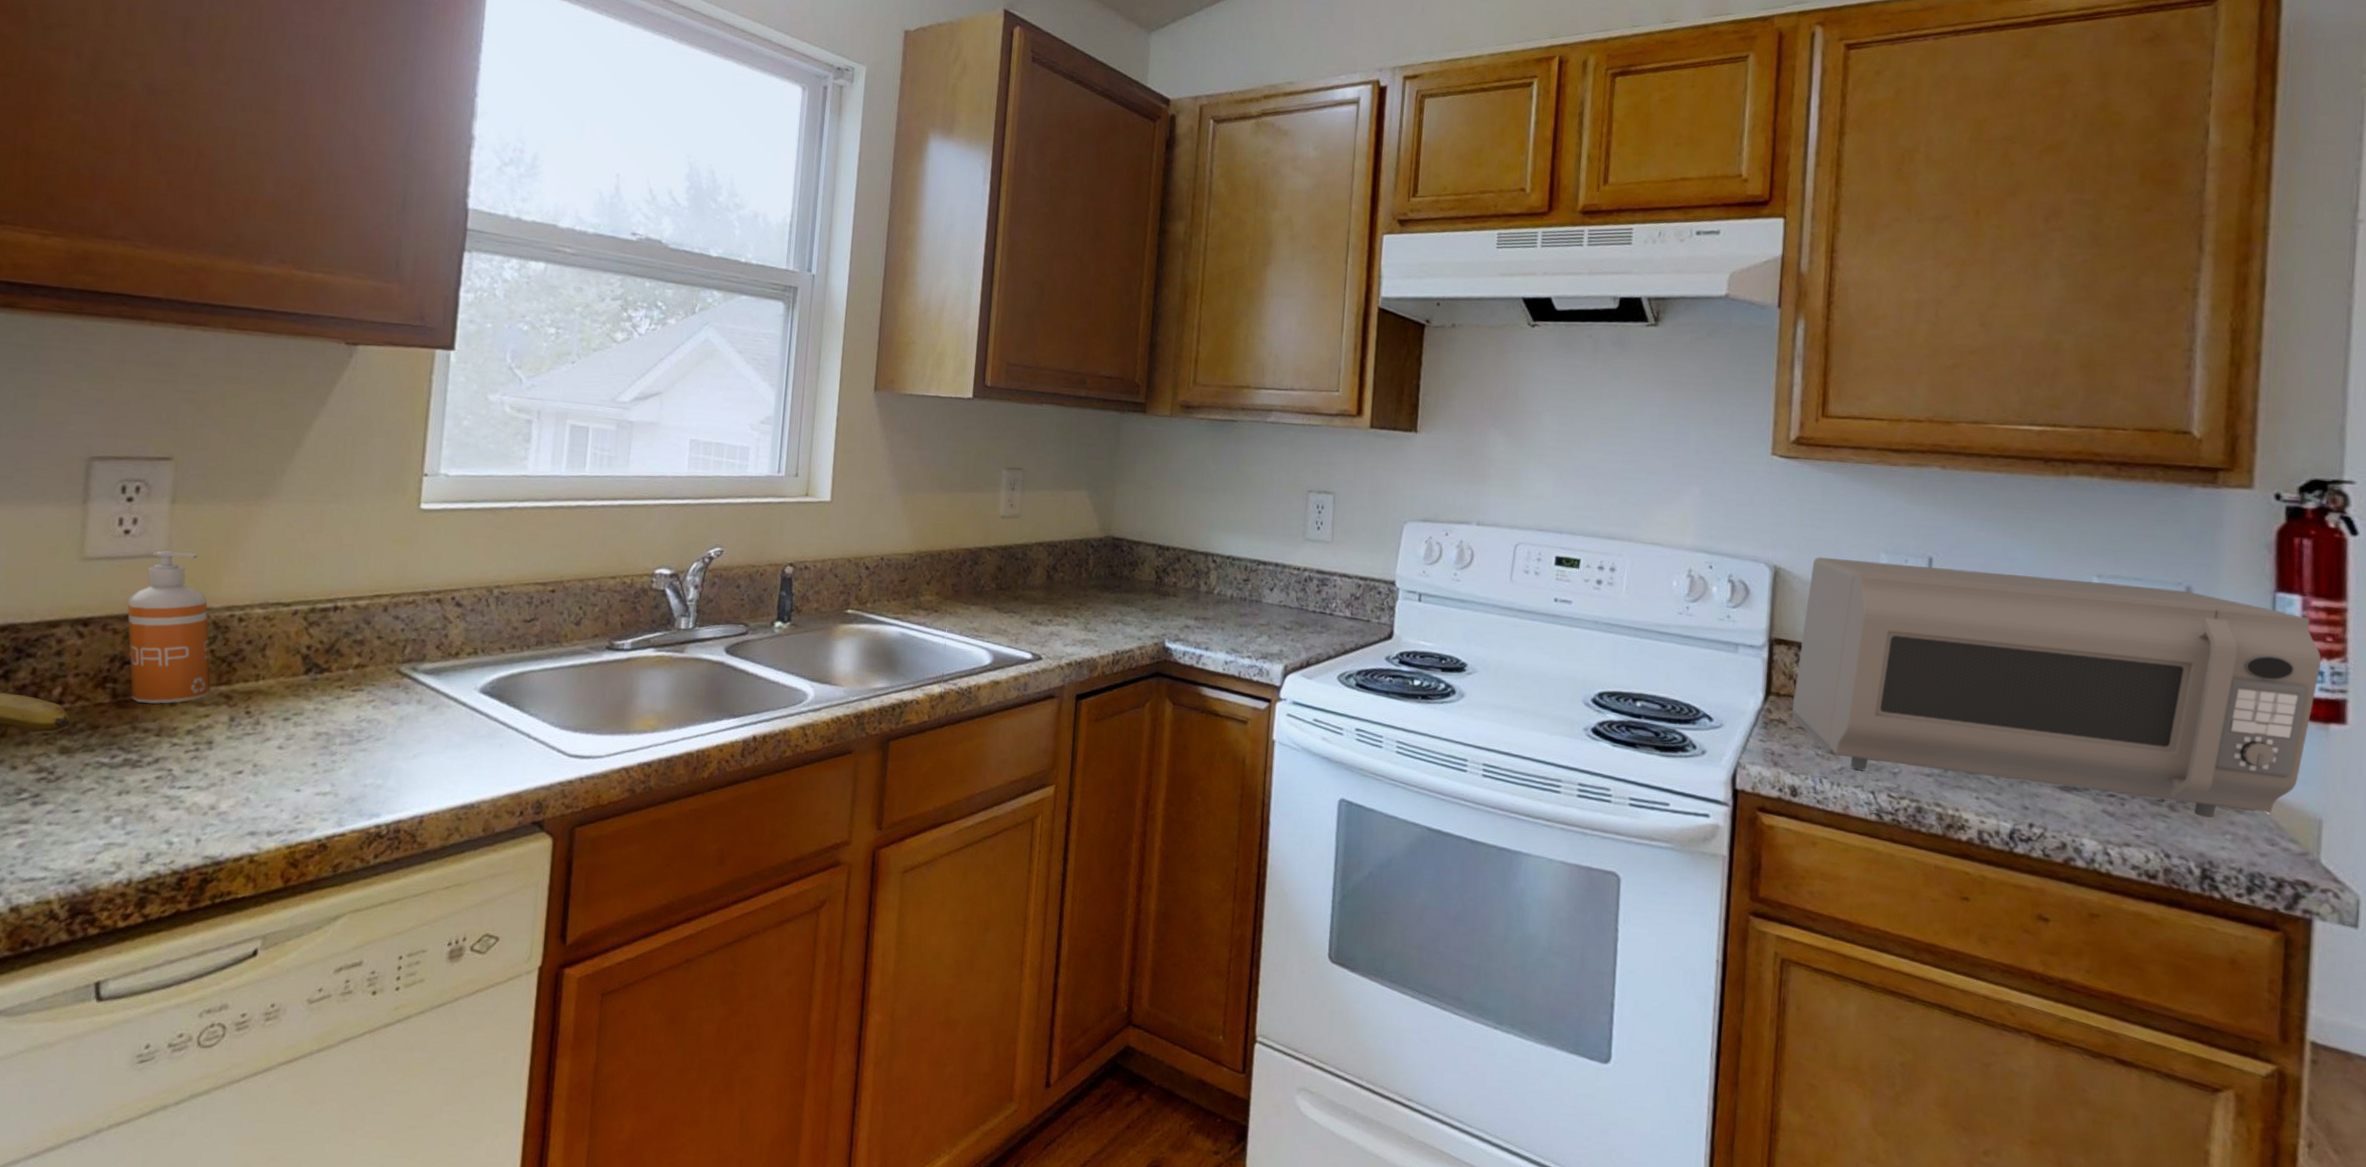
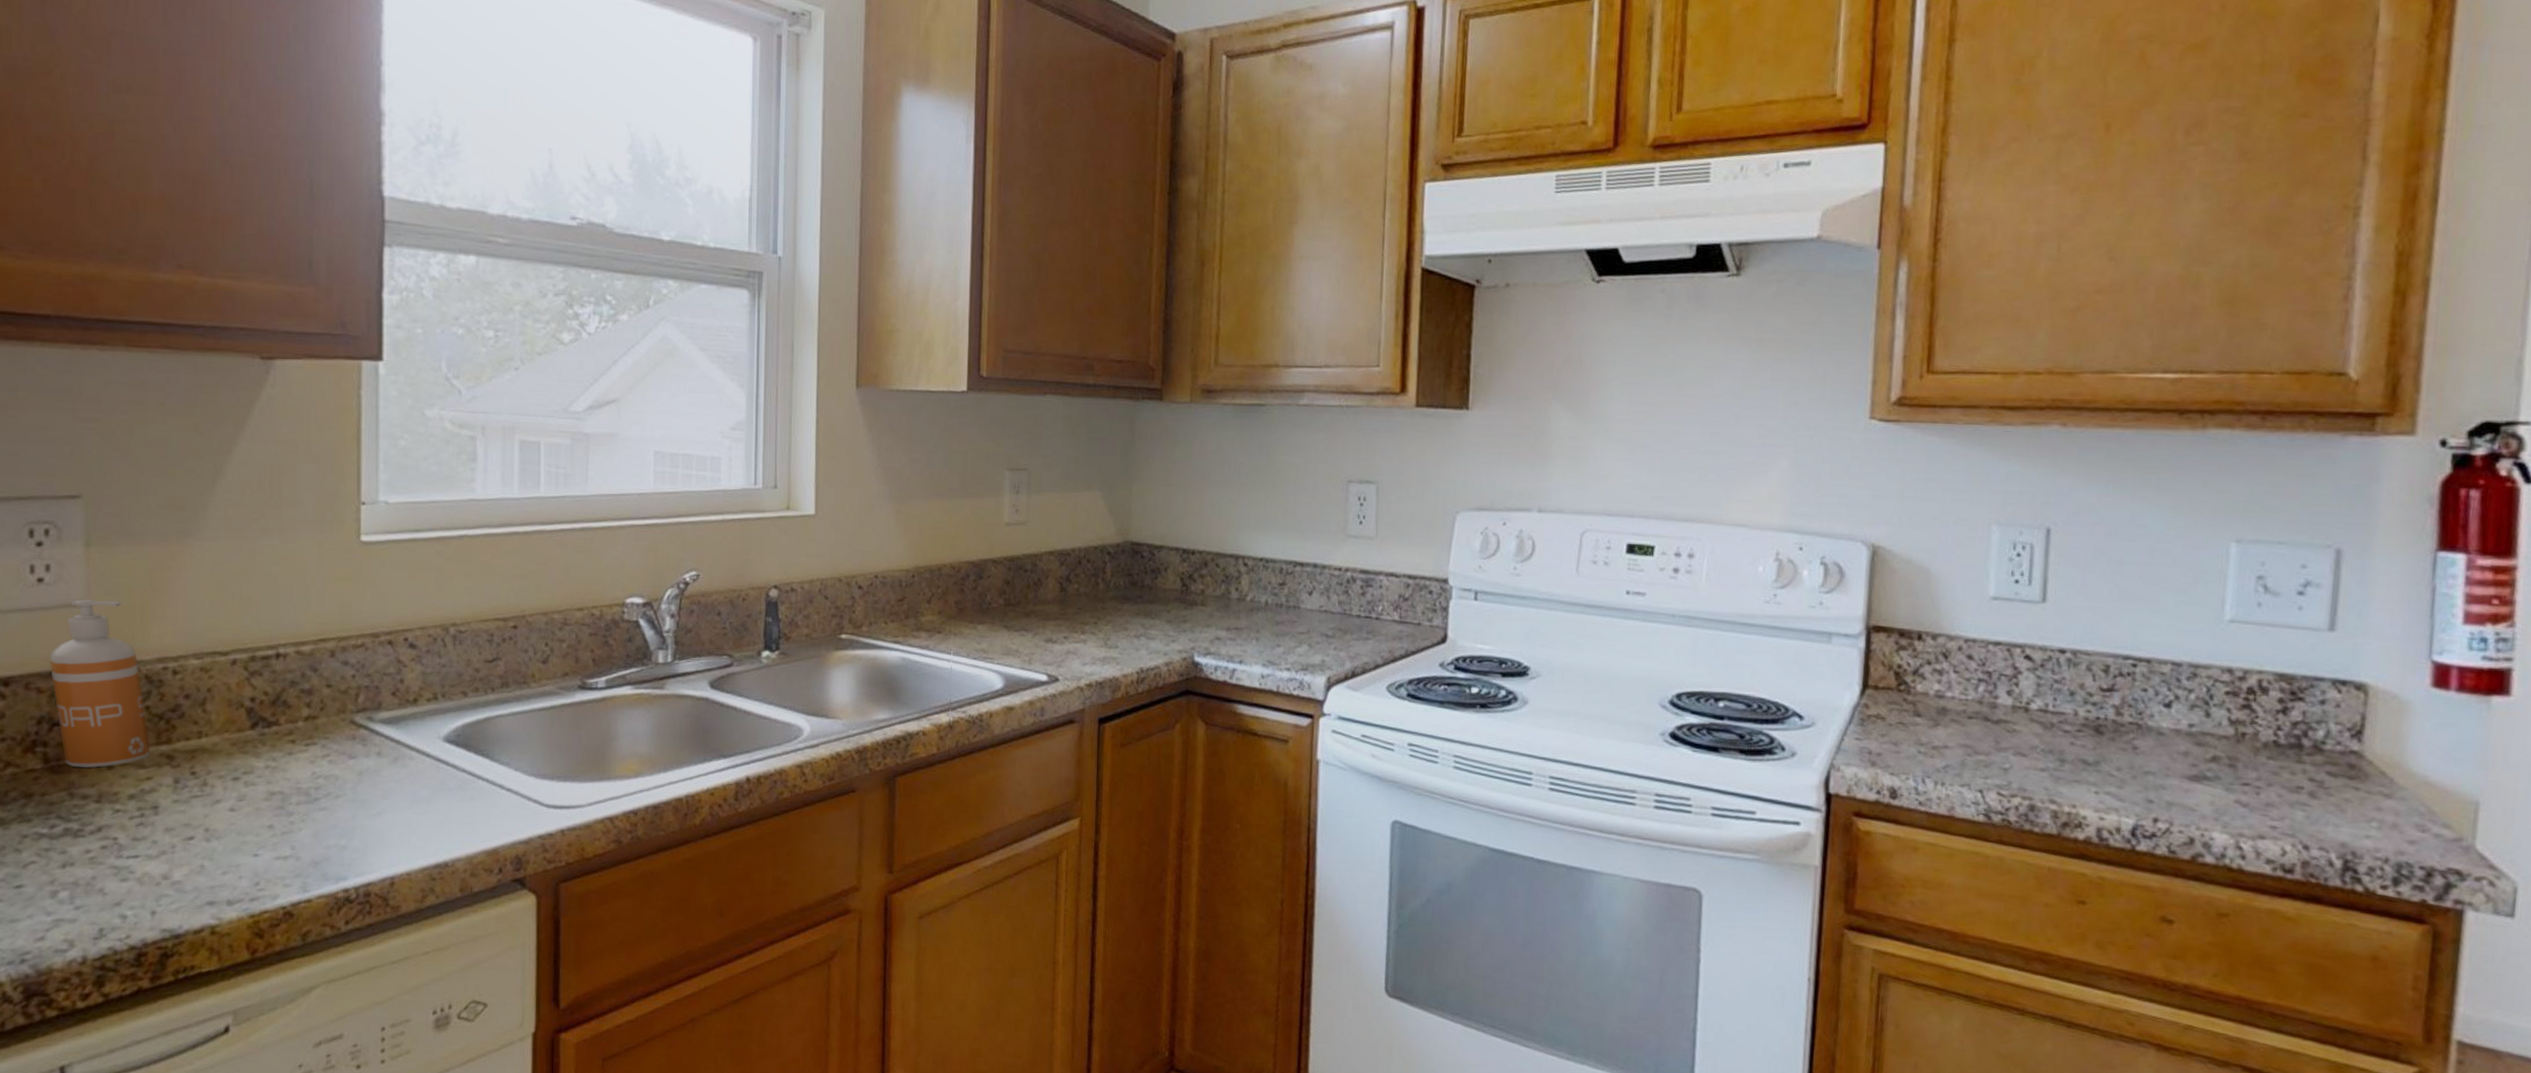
microwave: present [1792,556,2322,818] -> none [1891,532,2486,804]

